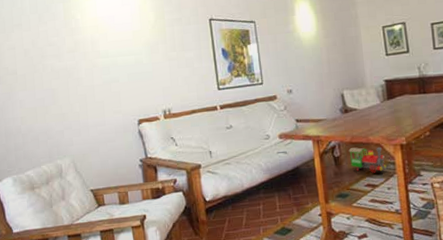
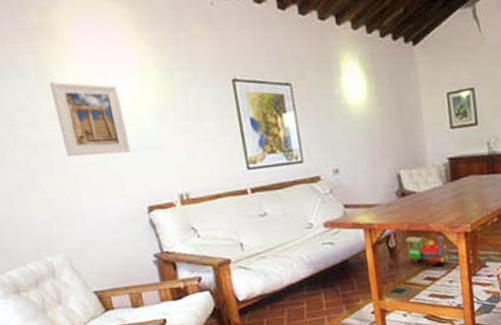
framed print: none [73,23,128,80] -> present [49,81,131,157]

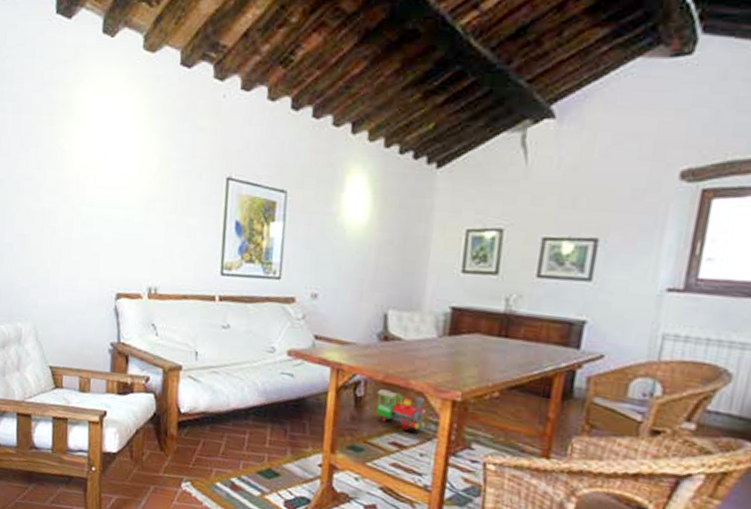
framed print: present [49,81,131,157] -> none [57,155,117,236]

